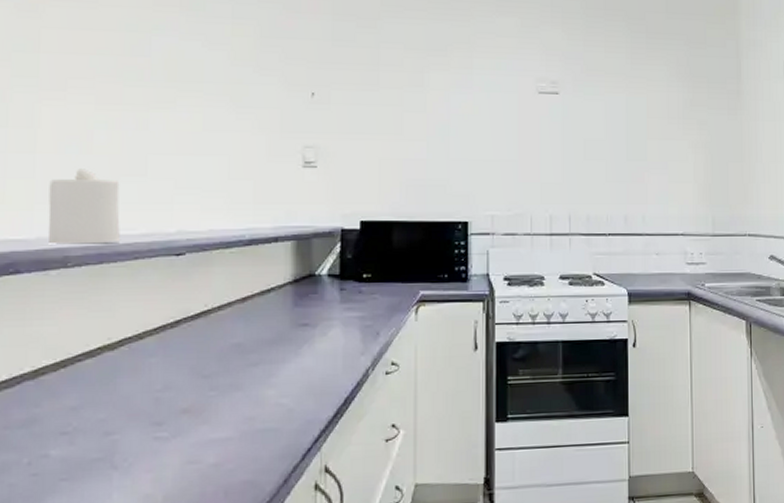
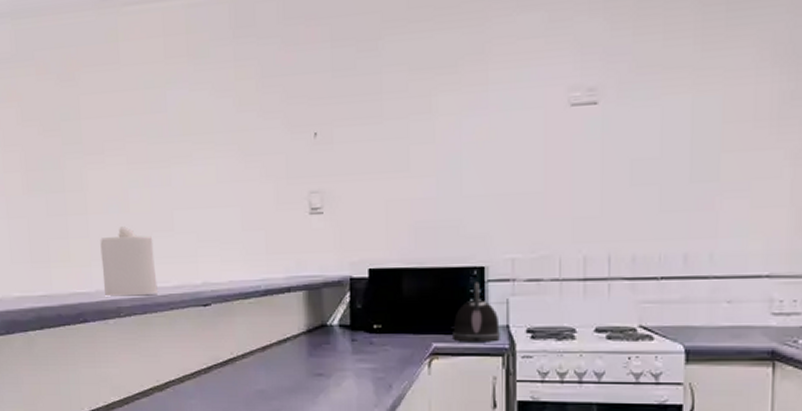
kettle: none [439,235,482,290] -> present [453,282,502,342]

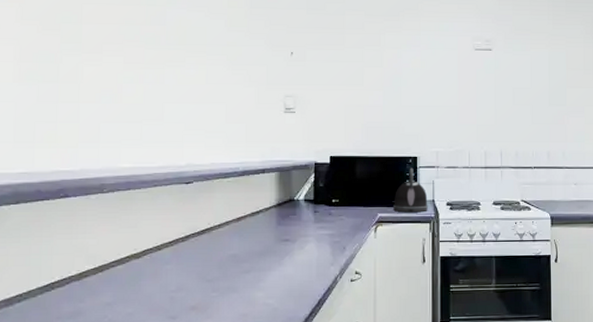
candle: present [100,226,159,297] -> none [88,115,144,175]

